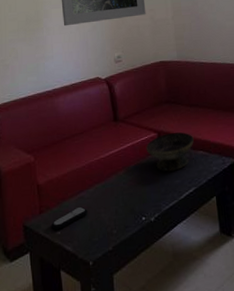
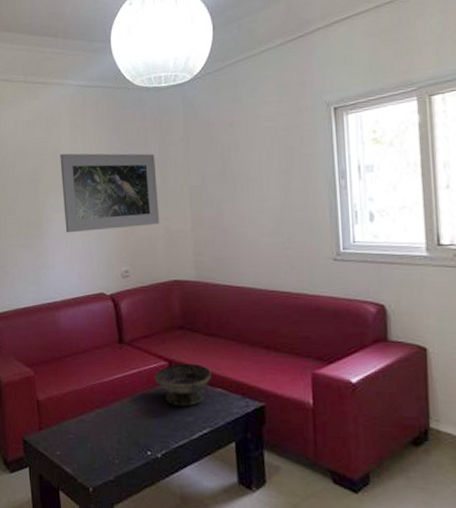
remote control: present [51,206,88,230] -> none [50,429,88,450]

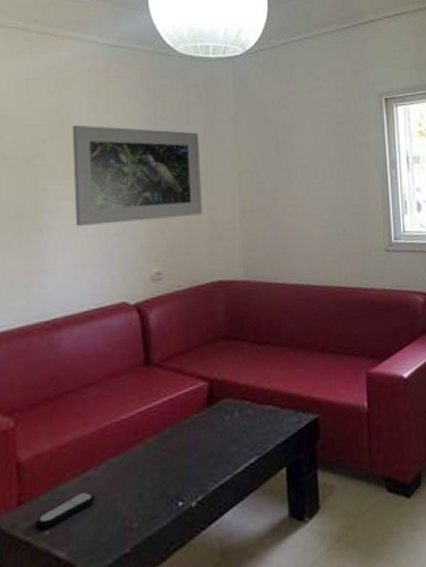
remote control: none [50,429,88,450] -> present [35,491,95,529]
decorative bowl: present [154,363,211,407] -> none [190,379,260,436]

